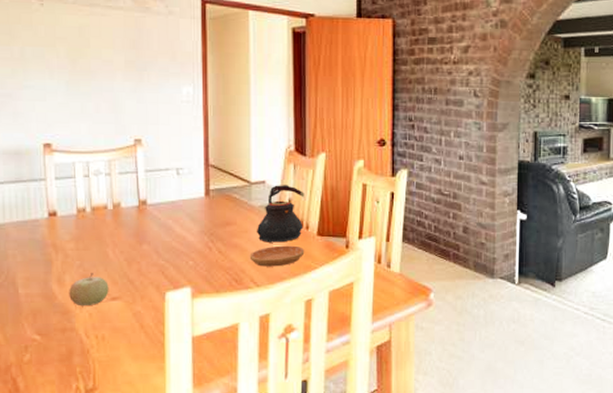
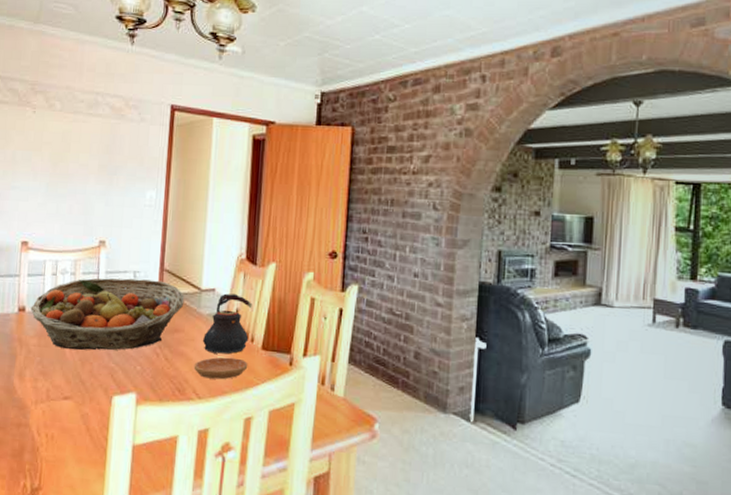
fruit basket: none [62,176,234,251] -> present [30,278,185,351]
fruit: present [69,273,109,307] -> none [27,370,63,403]

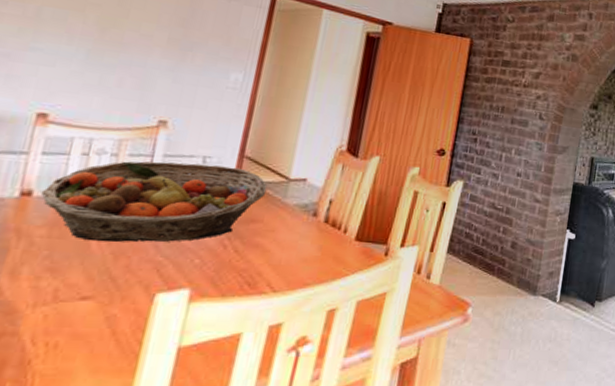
saucer: present [194,357,248,380] -> none [271,248,338,272]
teapot: present [203,293,252,355] -> none [286,184,349,246]

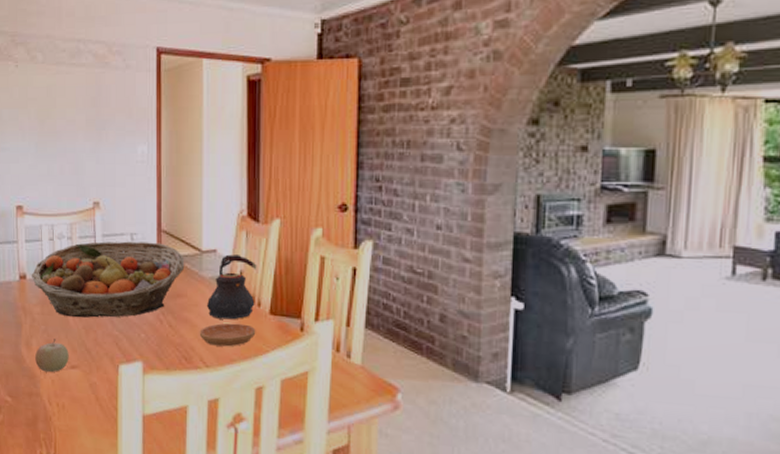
fruit: none [21,266,82,306] -> present [35,339,69,373]
saucer: none [271,248,338,272] -> present [199,322,256,347]
teapot: none [286,184,349,246] -> present [207,254,257,320]

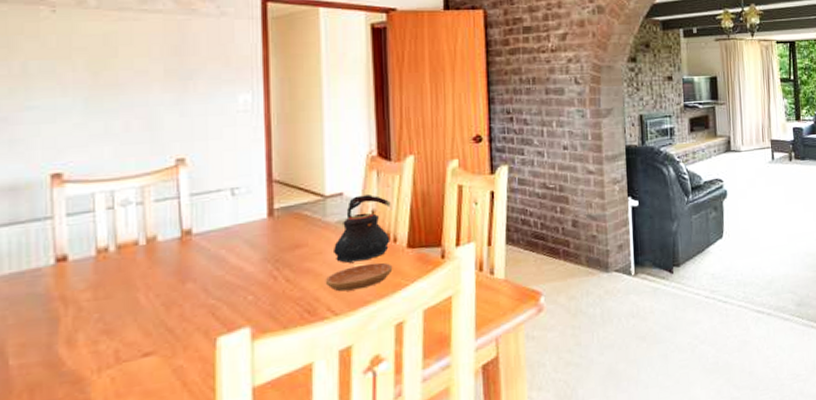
fruit basket: present [31,241,185,318] -> none [76,194,304,296]
fruit: present [35,339,69,373] -> none [83,326,140,371]

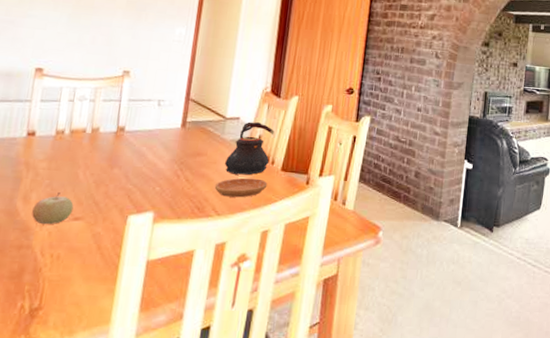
fruit: none [83,326,140,371] -> present [32,192,74,225]

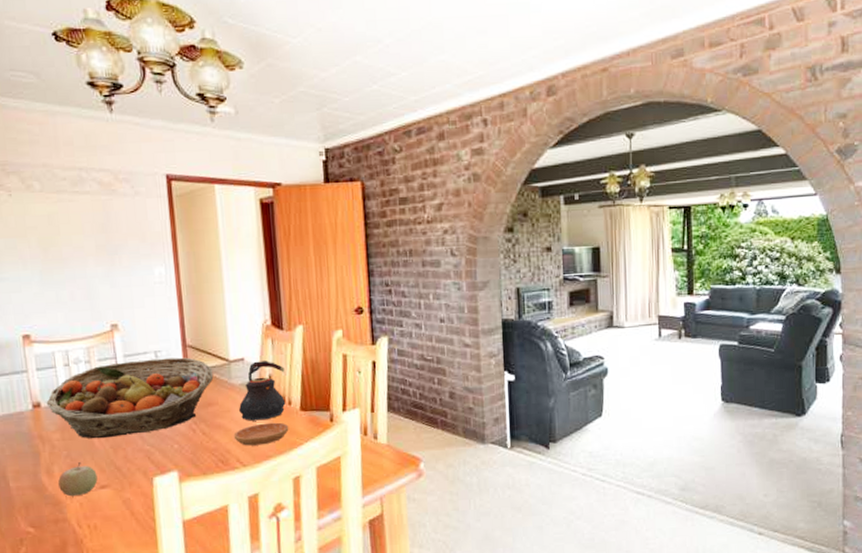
fruit basket: none [41,105,209,173] -> present [46,357,214,439]

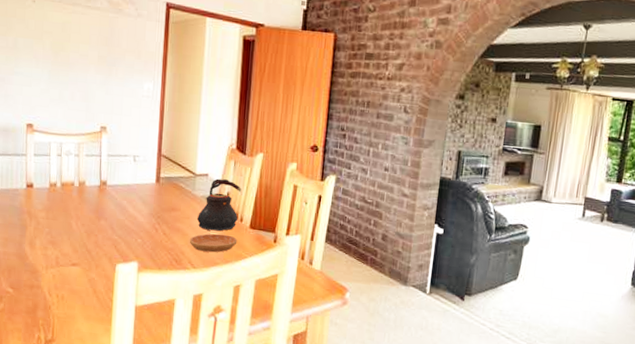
fruit basket: present [46,357,214,439] -> none [38,160,181,225]
fruit: present [58,462,98,497] -> none [38,240,71,269]

